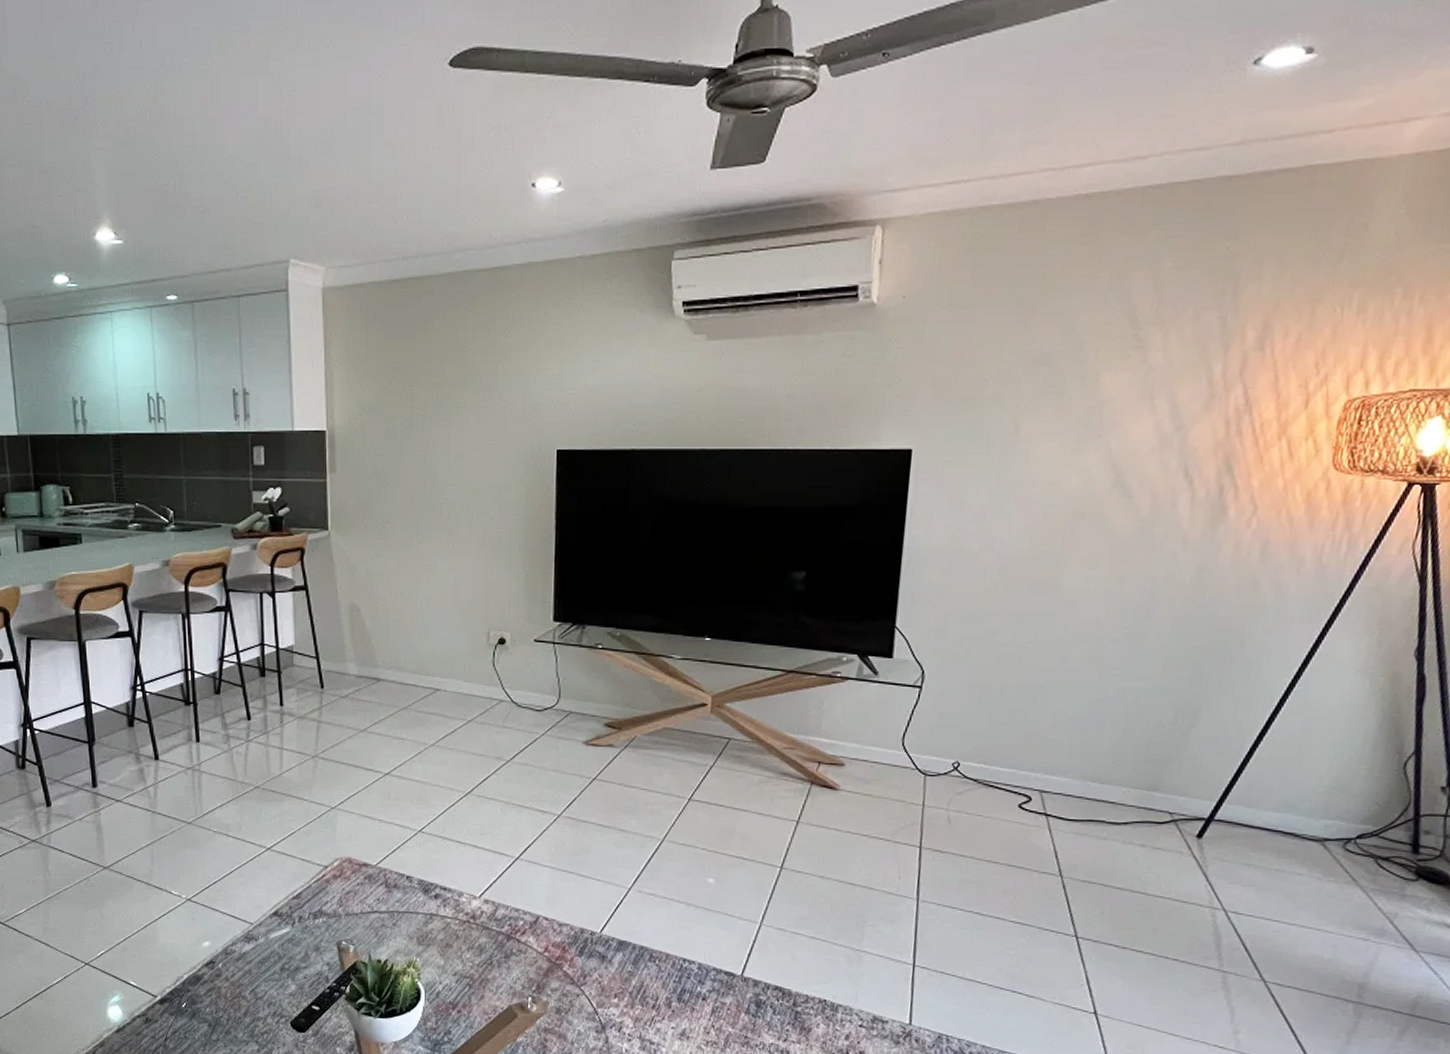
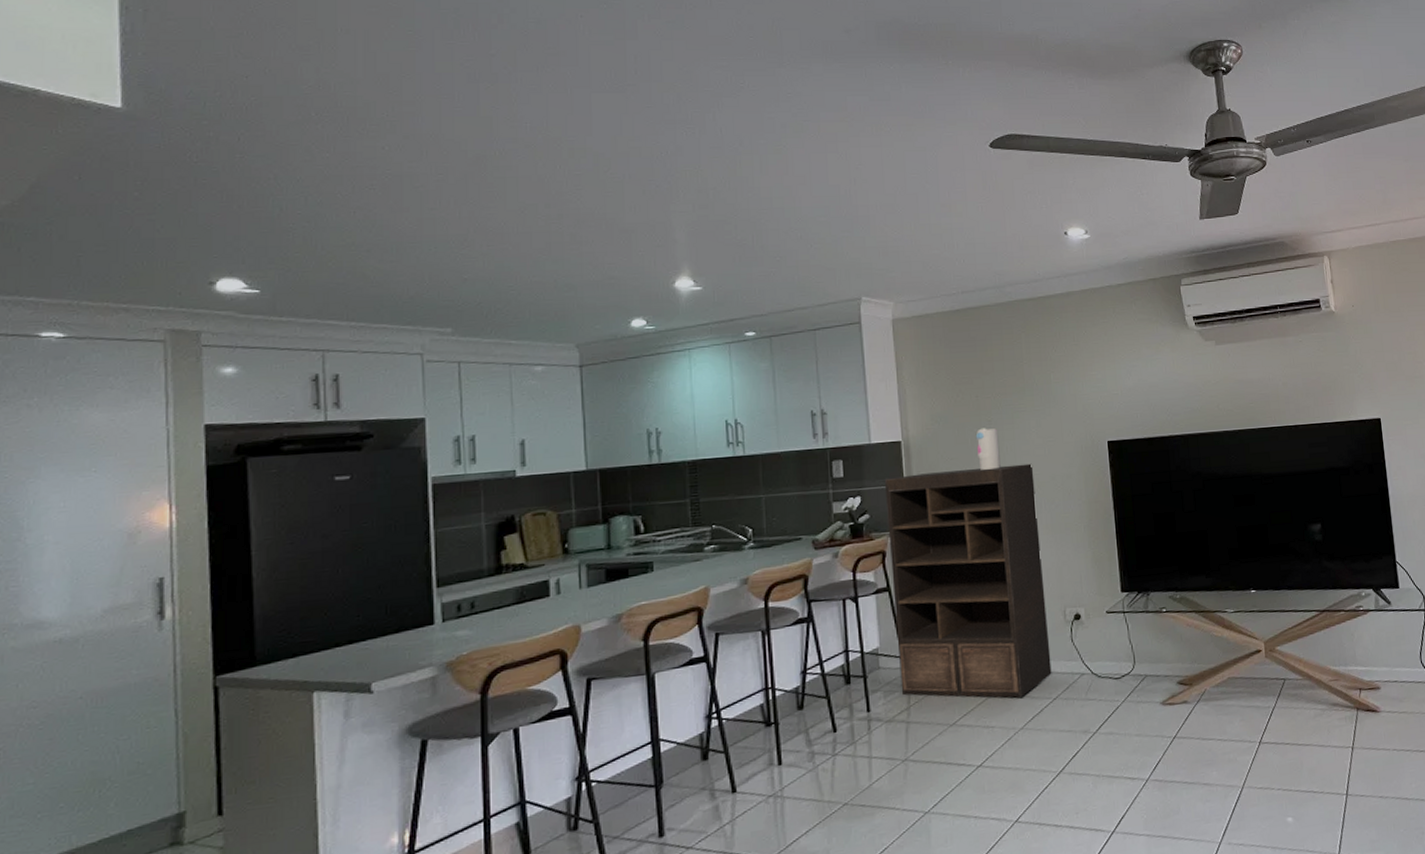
bookshelf: none [306,468,469,714] -> present [884,463,1052,698]
decorative vase: none [406,423,432,471] -> present [975,428,1001,470]

